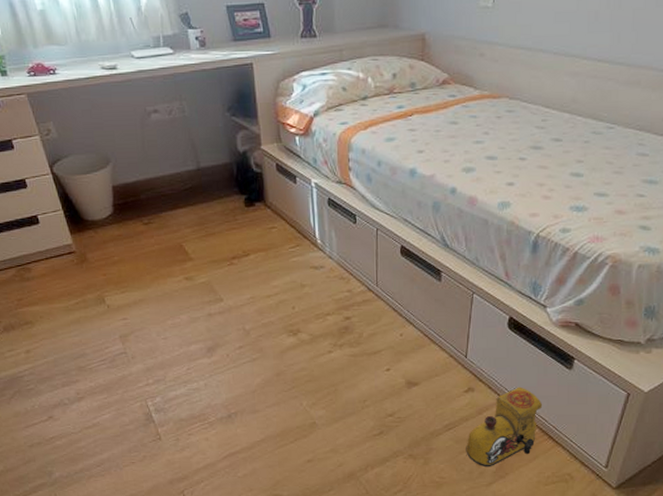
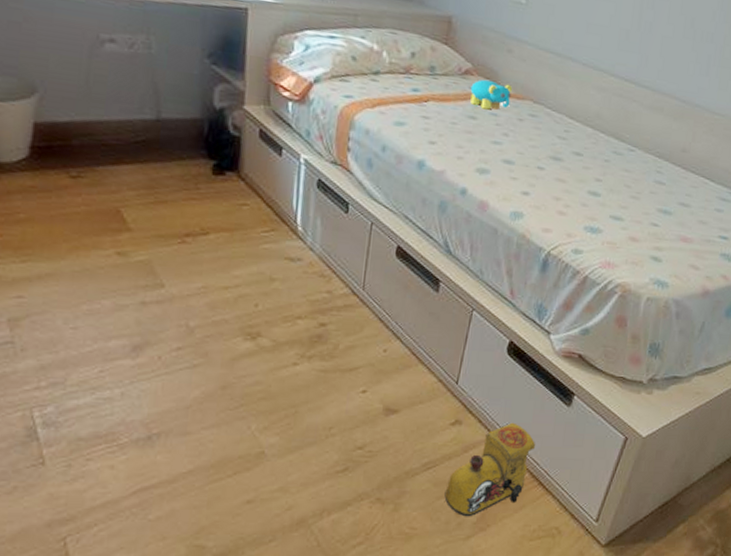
toy elephant: none [449,85,487,113] -> present [470,79,512,110]

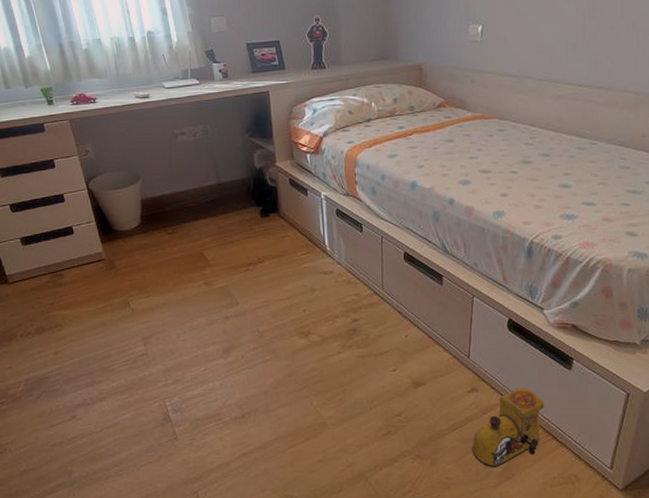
toy elephant: present [470,79,512,110] -> none [445,108,480,133]

